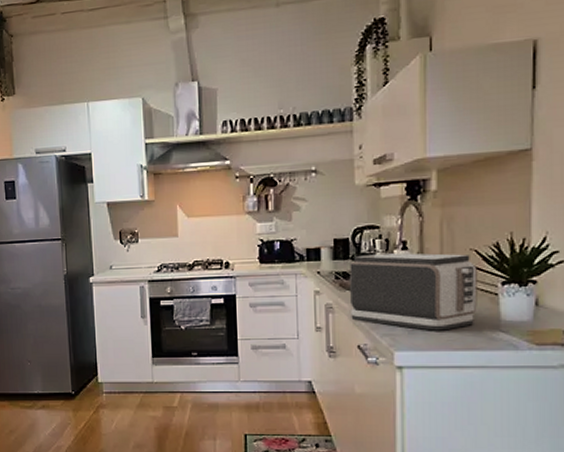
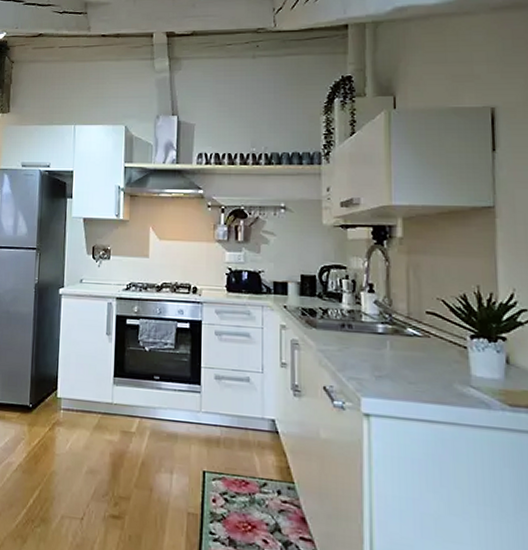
toaster: present [350,253,477,331] -> none [316,293,446,381]

